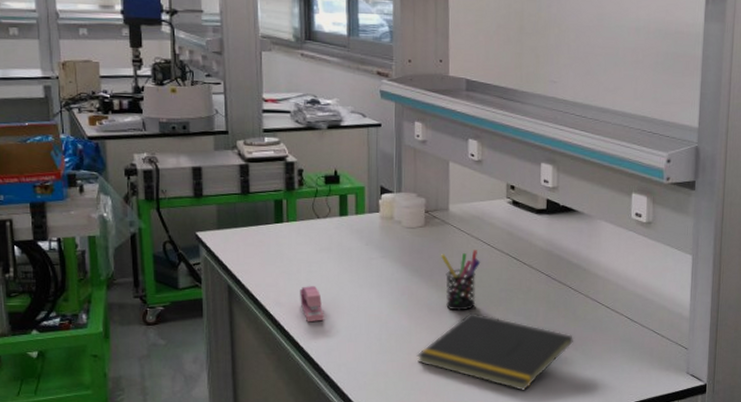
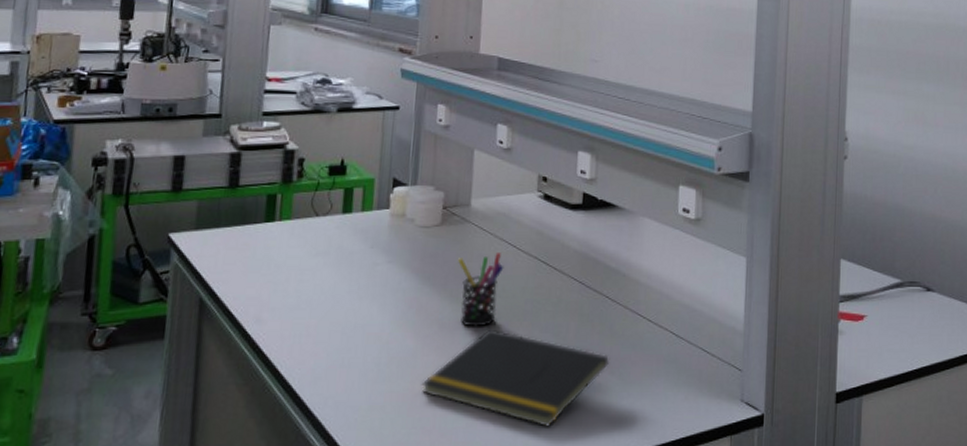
stapler: present [300,286,324,322] -> none [285,298,313,344]

